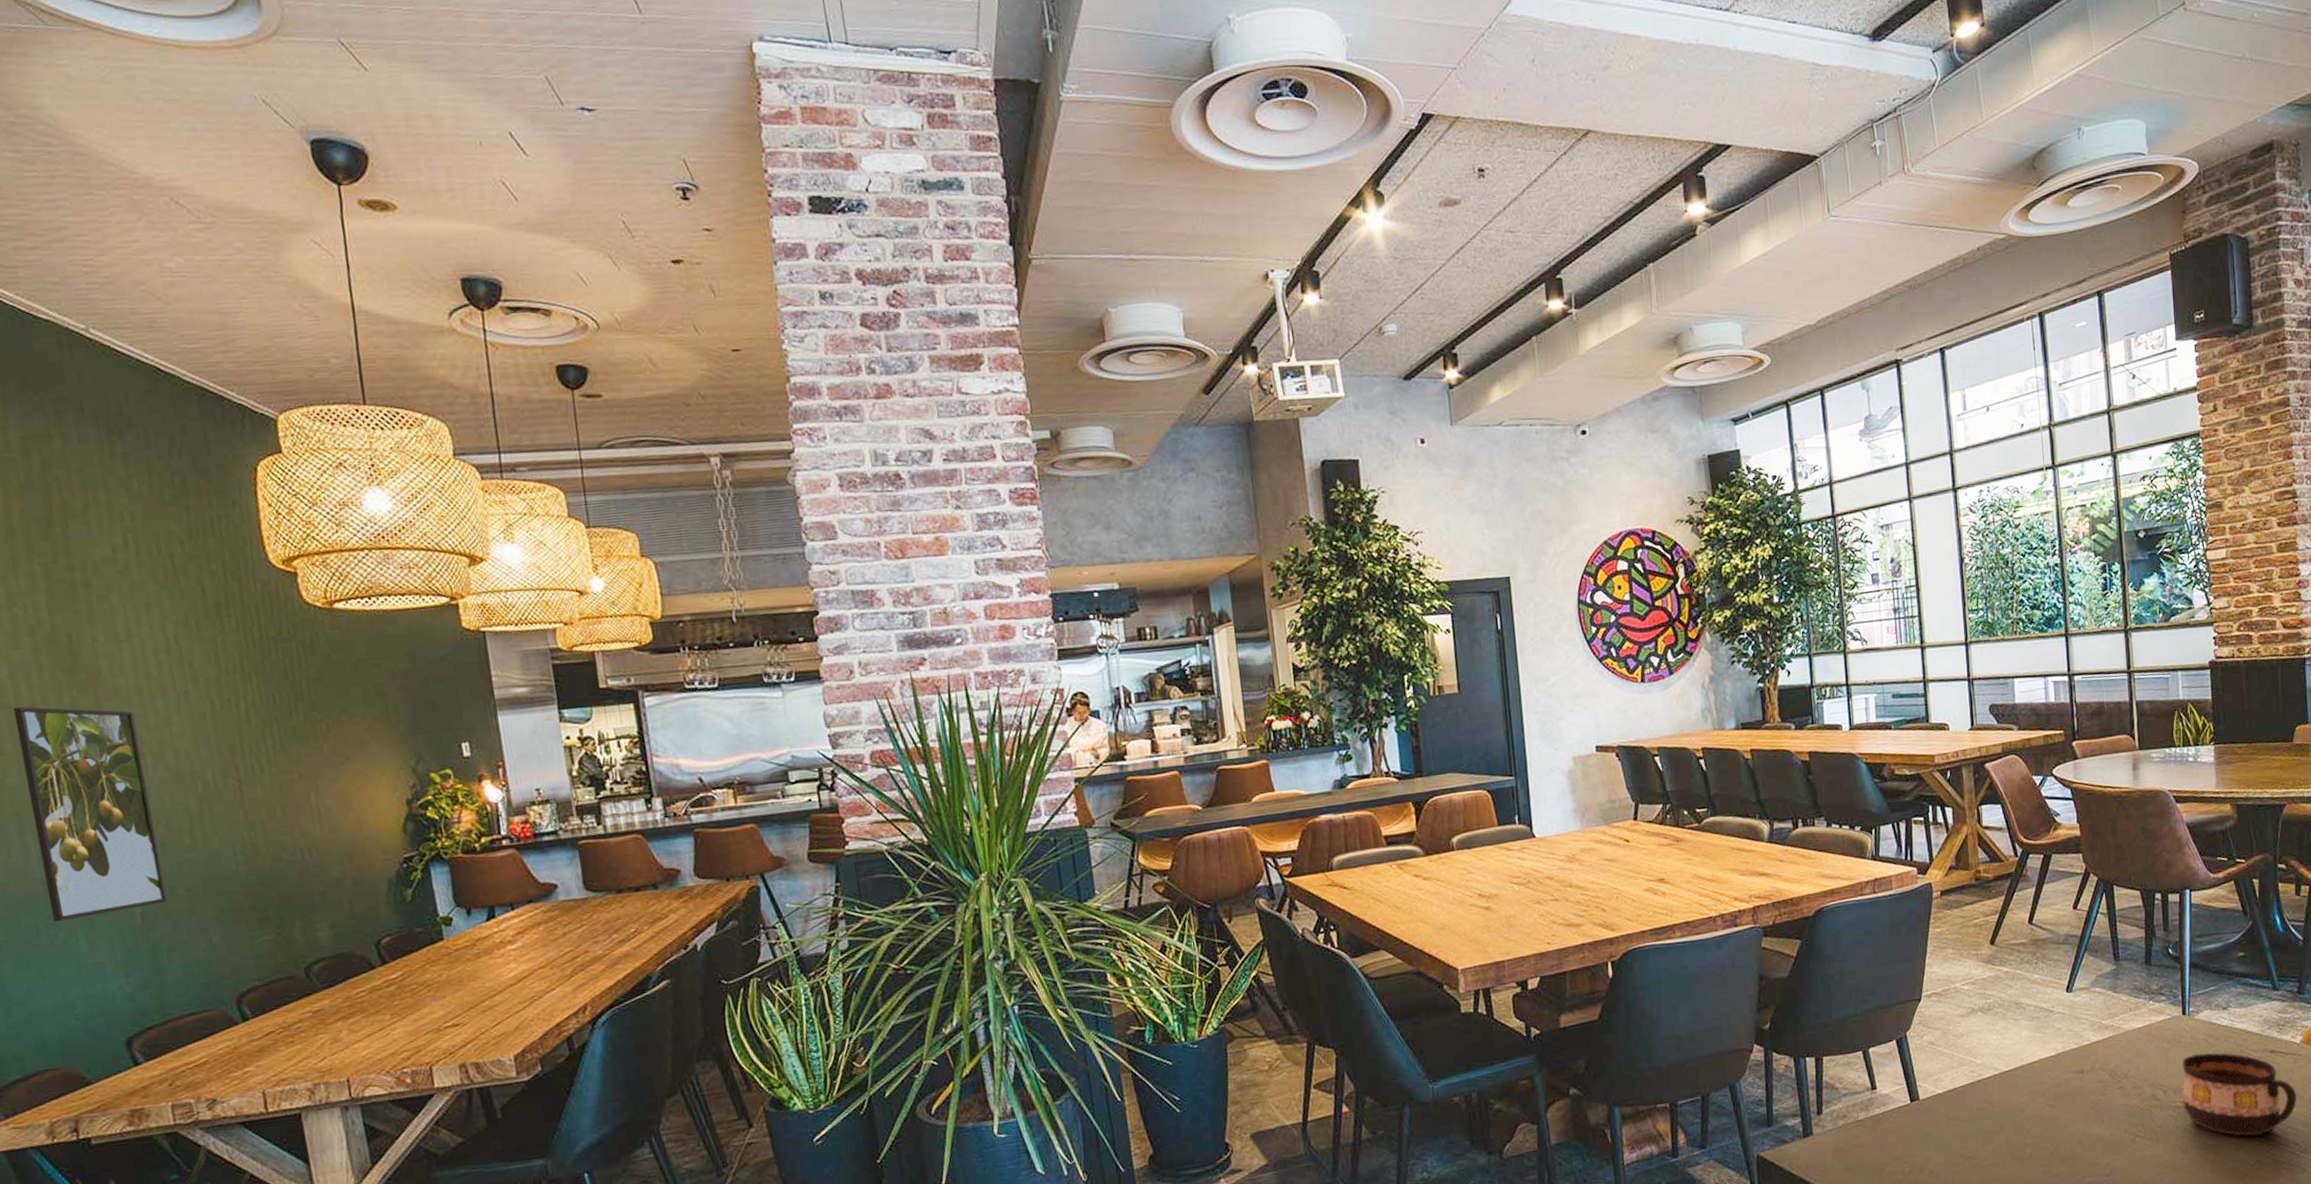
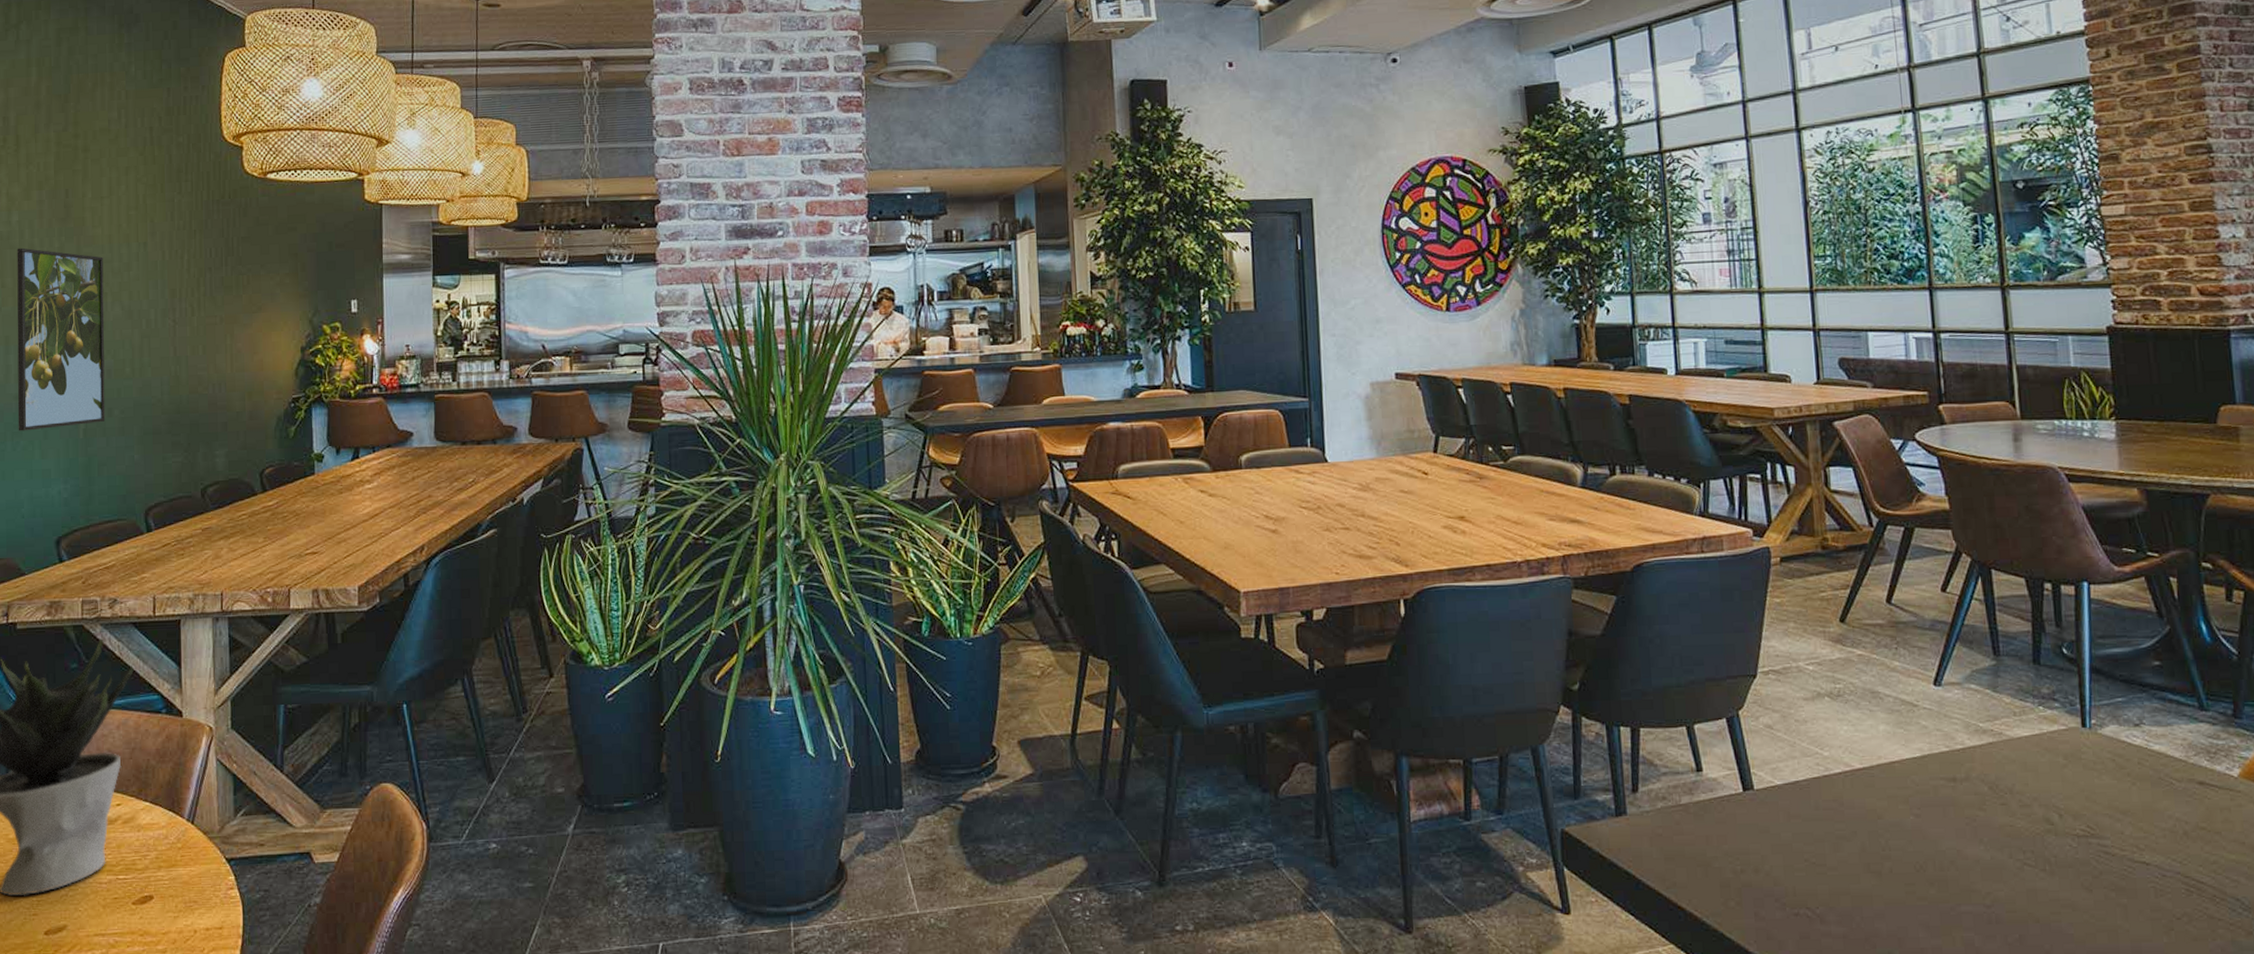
cup: present [2181,1052,2298,1136] -> none [2081,774,2237,882]

